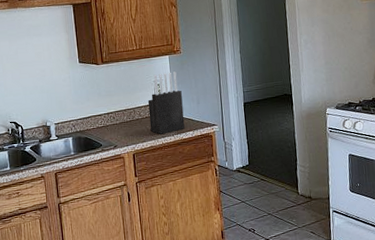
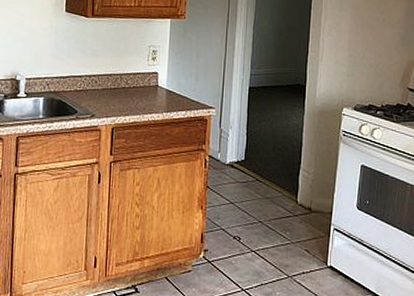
knife block: present [147,71,185,134] -> none [136,38,179,110]

